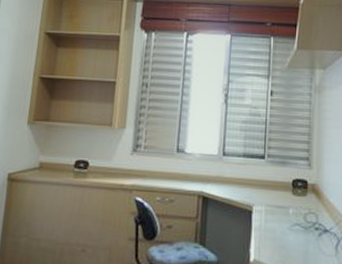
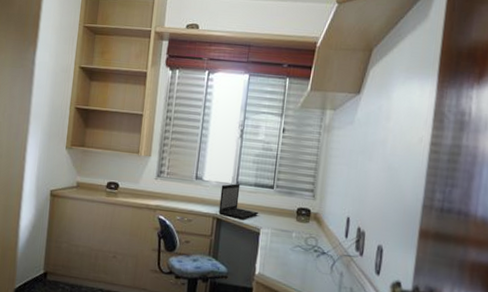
laptop: none [204,155,250,196] -> present [218,183,259,219]

